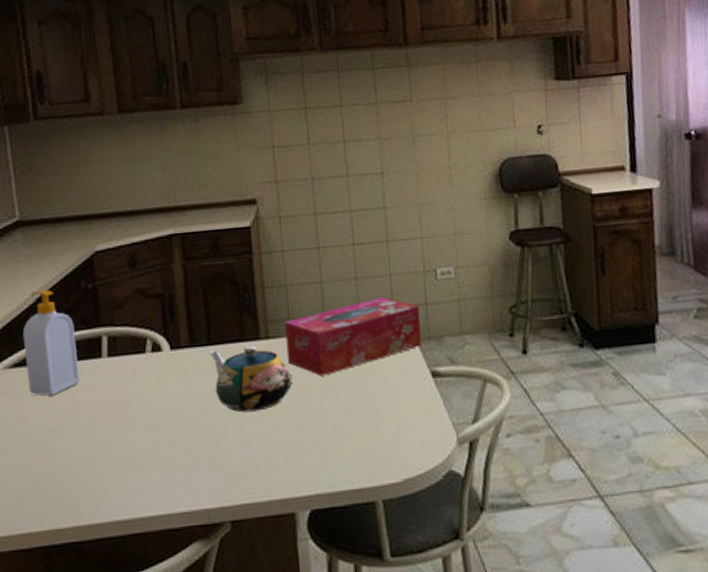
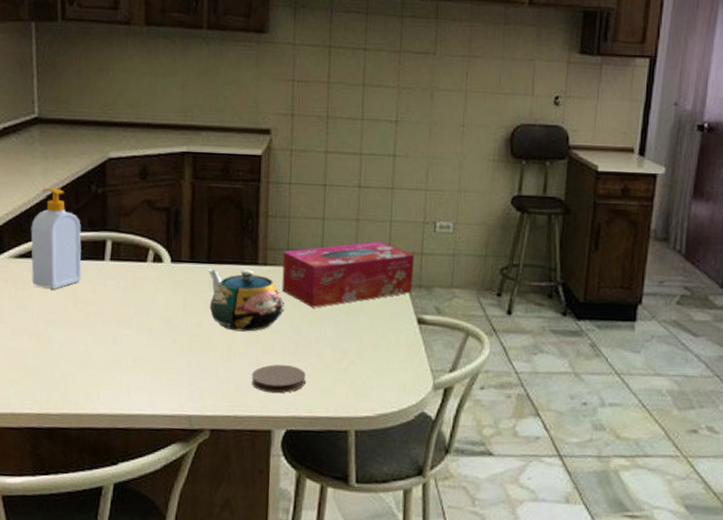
coaster: none [267,440,324,473] -> present [251,364,306,394]

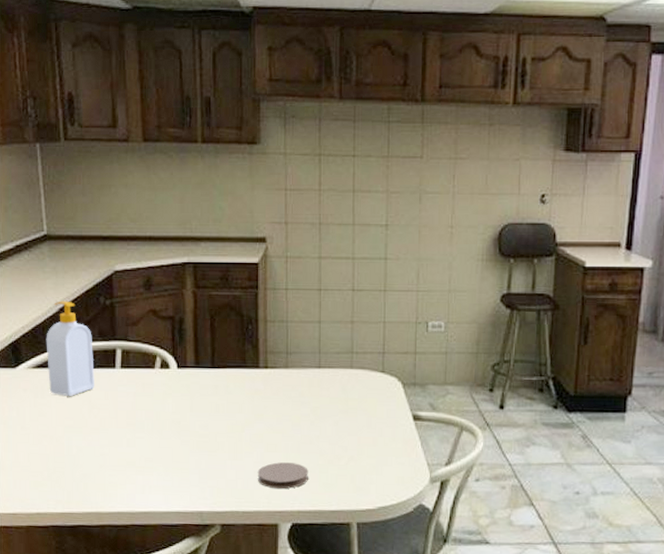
teapot: present [207,268,285,332] -> none [212,373,286,432]
tissue box: present [281,241,414,308] -> none [282,342,408,408]

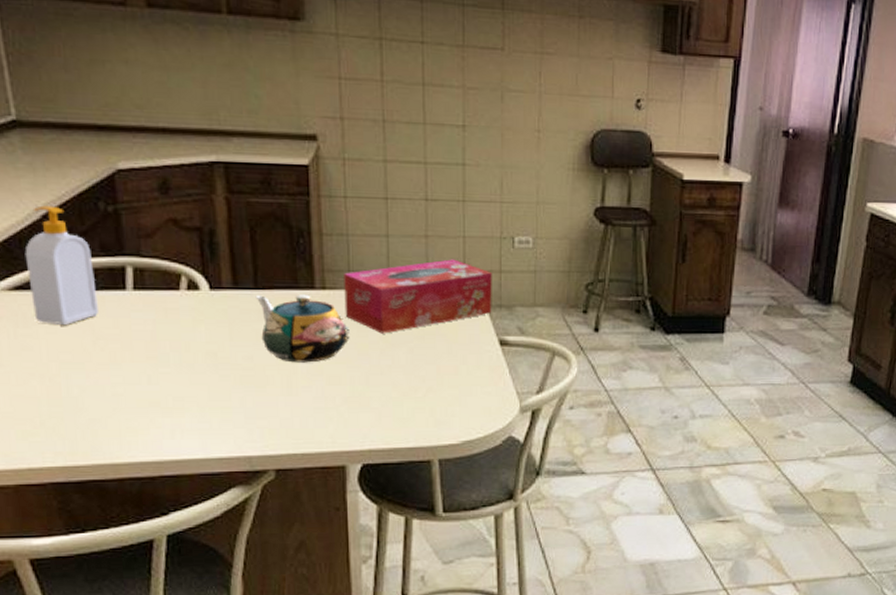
teapot: none [212,373,286,432] -> present [255,294,350,363]
coaster: present [257,462,308,489] -> none [318,396,380,427]
tissue box: none [282,342,408,408] -> present [344,259,492,334]

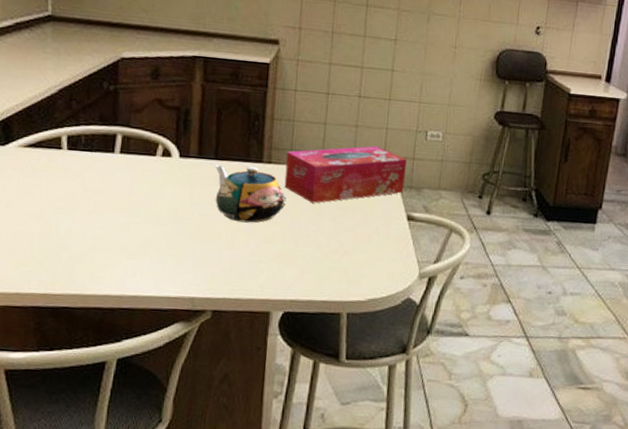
soap bottle: present [24,205,98,326] -> none [40,82,92,179]

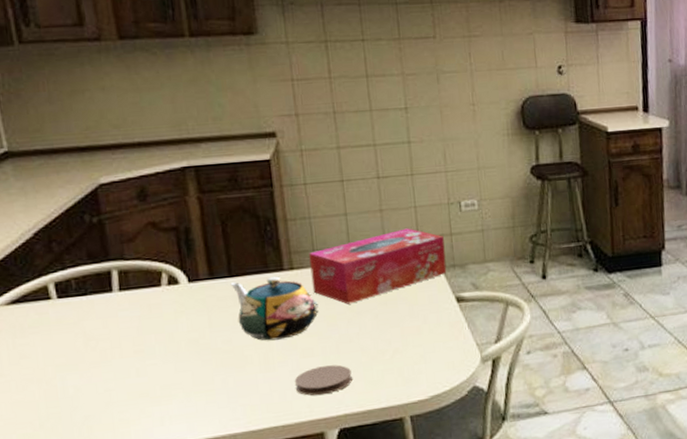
coaster: none [252,253,304,279] -> present [294,364,352,396]

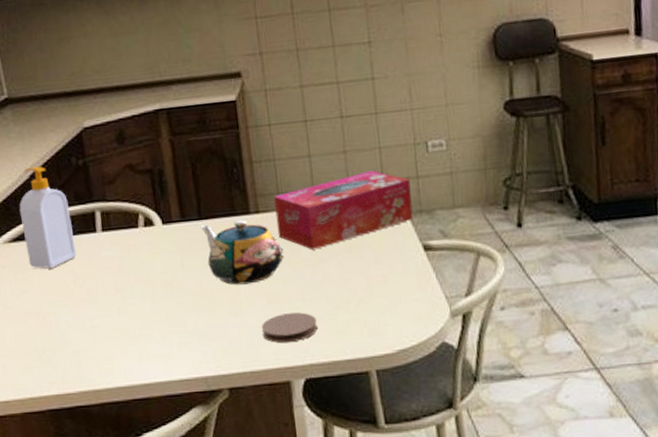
soap bottle: none [19,223,89,332] -> present [19,166,77,269]

